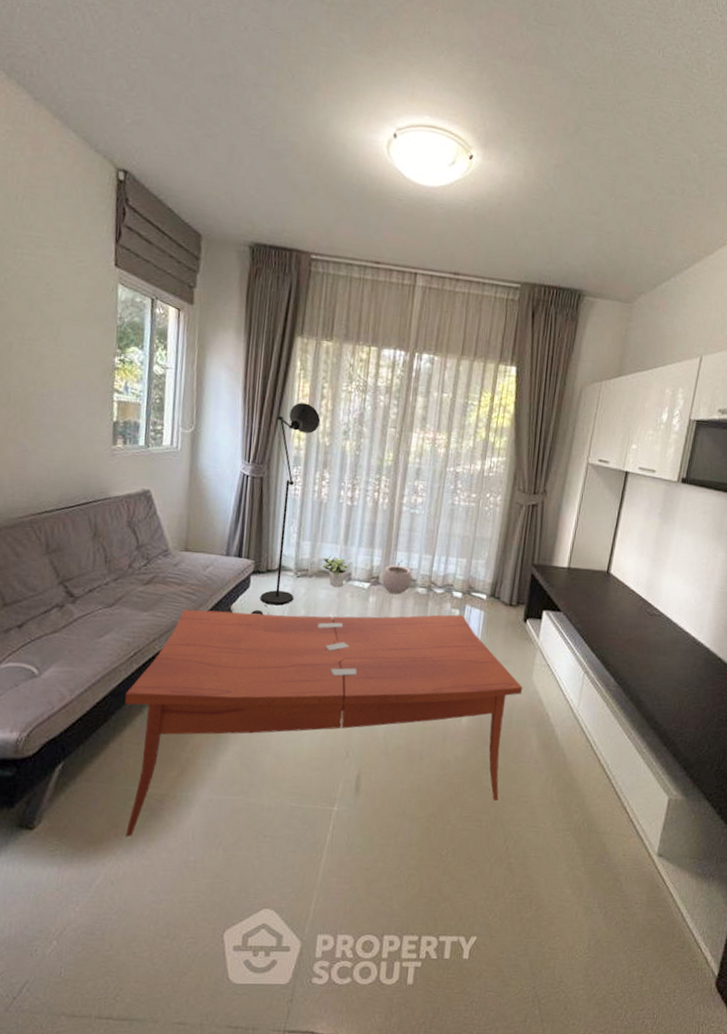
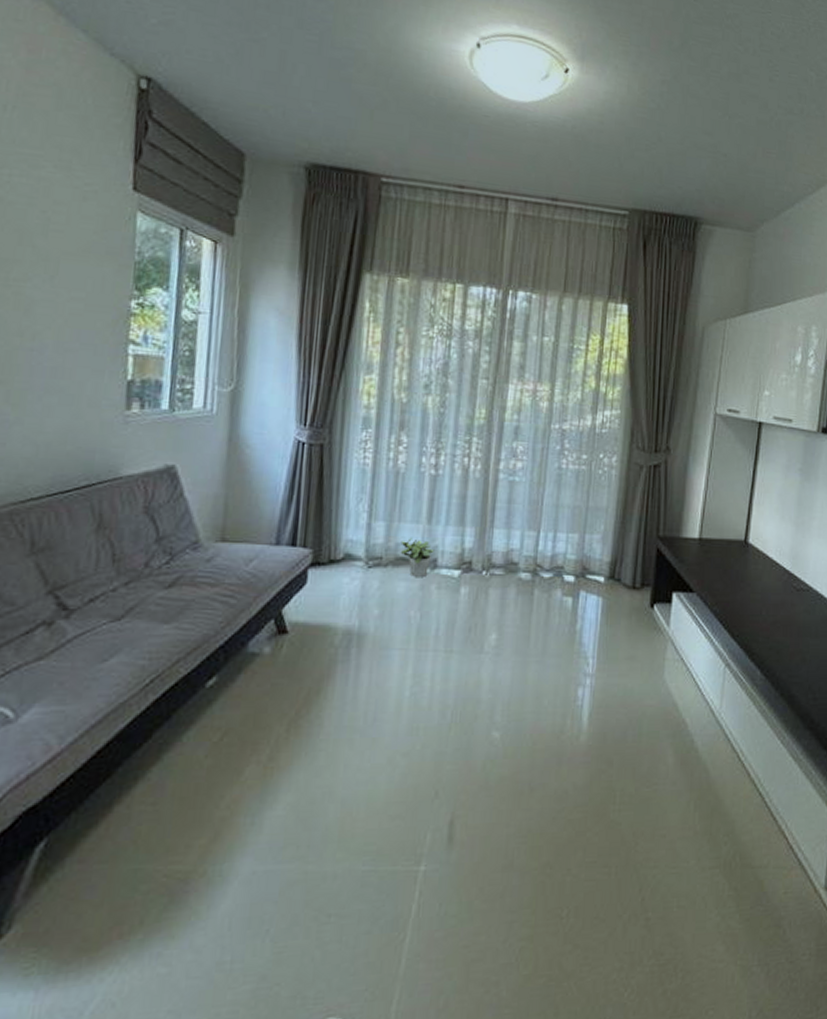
coffee table: present [125,609,523,837] -> none [134,603,653,937]
floor lamp: present [251,402,321,615] -> none [308,350,396,619]
plant pot: present [382,559,412,595] -> none [476,538,513,583]

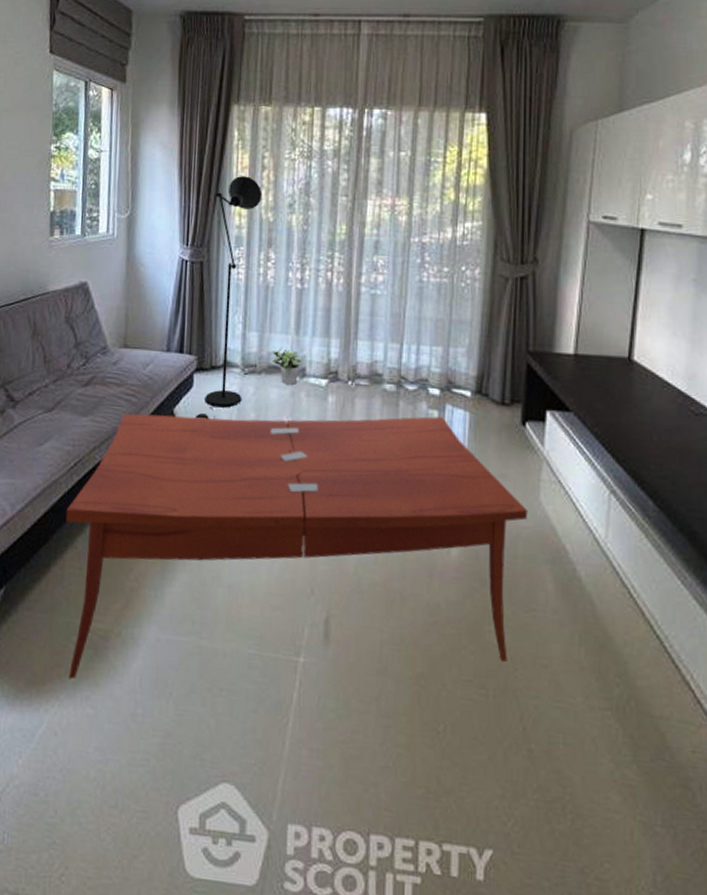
coffee table: none [134,603,653,937] -> present [66,413,528,680]
floor lamp: none [308,350,396,619] -> present [195,175,263,420]

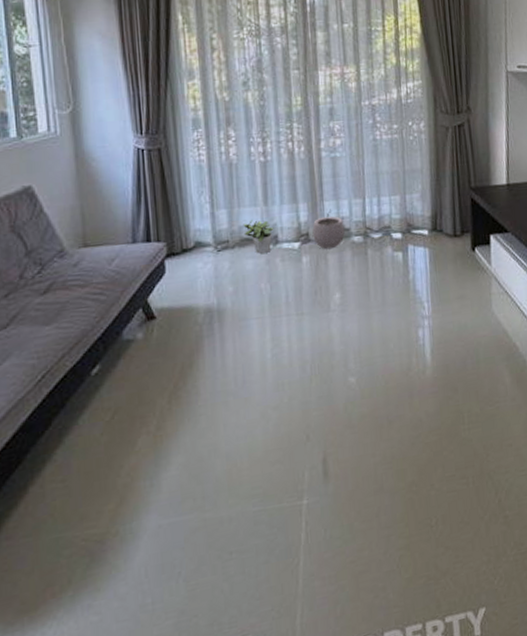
coffee table: present [66,413,528,680] -> none [39,257,485,595]
floor lamp: present [195,175,263,420] -> none [164,58,218,304]
plant pot: none [342,350,377,393] -> present [312,209,345,250]

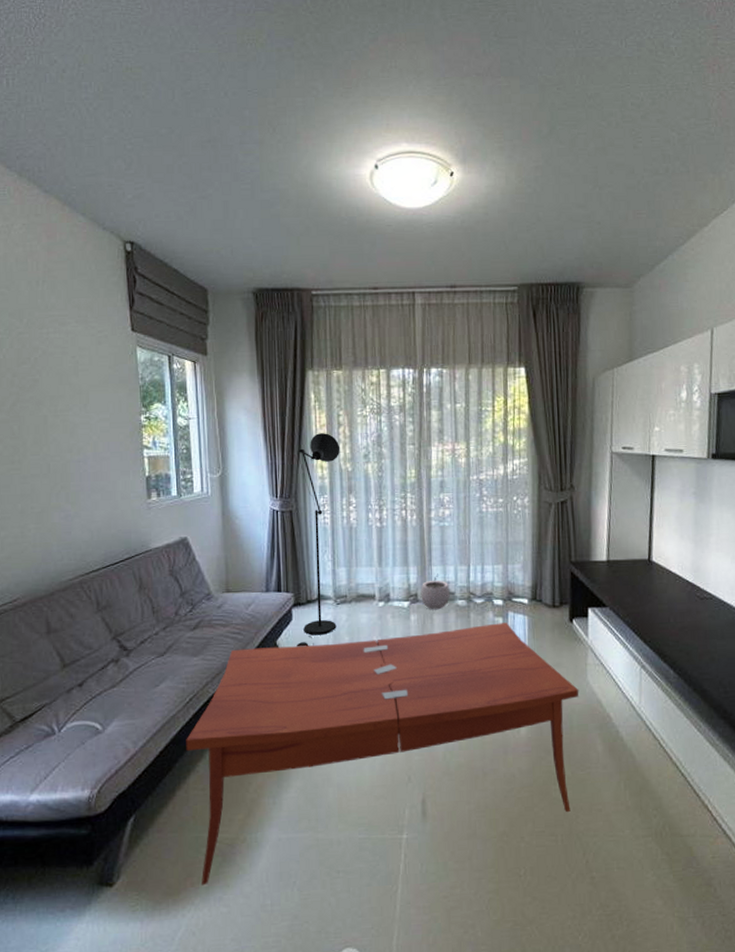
coffee table: none [39,257,485,595] -> present [186,623,579,886]
floor lamp: none [164,58,218,304] -> present [297,432,340,647]
potted plant: present [243,219,274,254] -> none [360,578,387,609]

